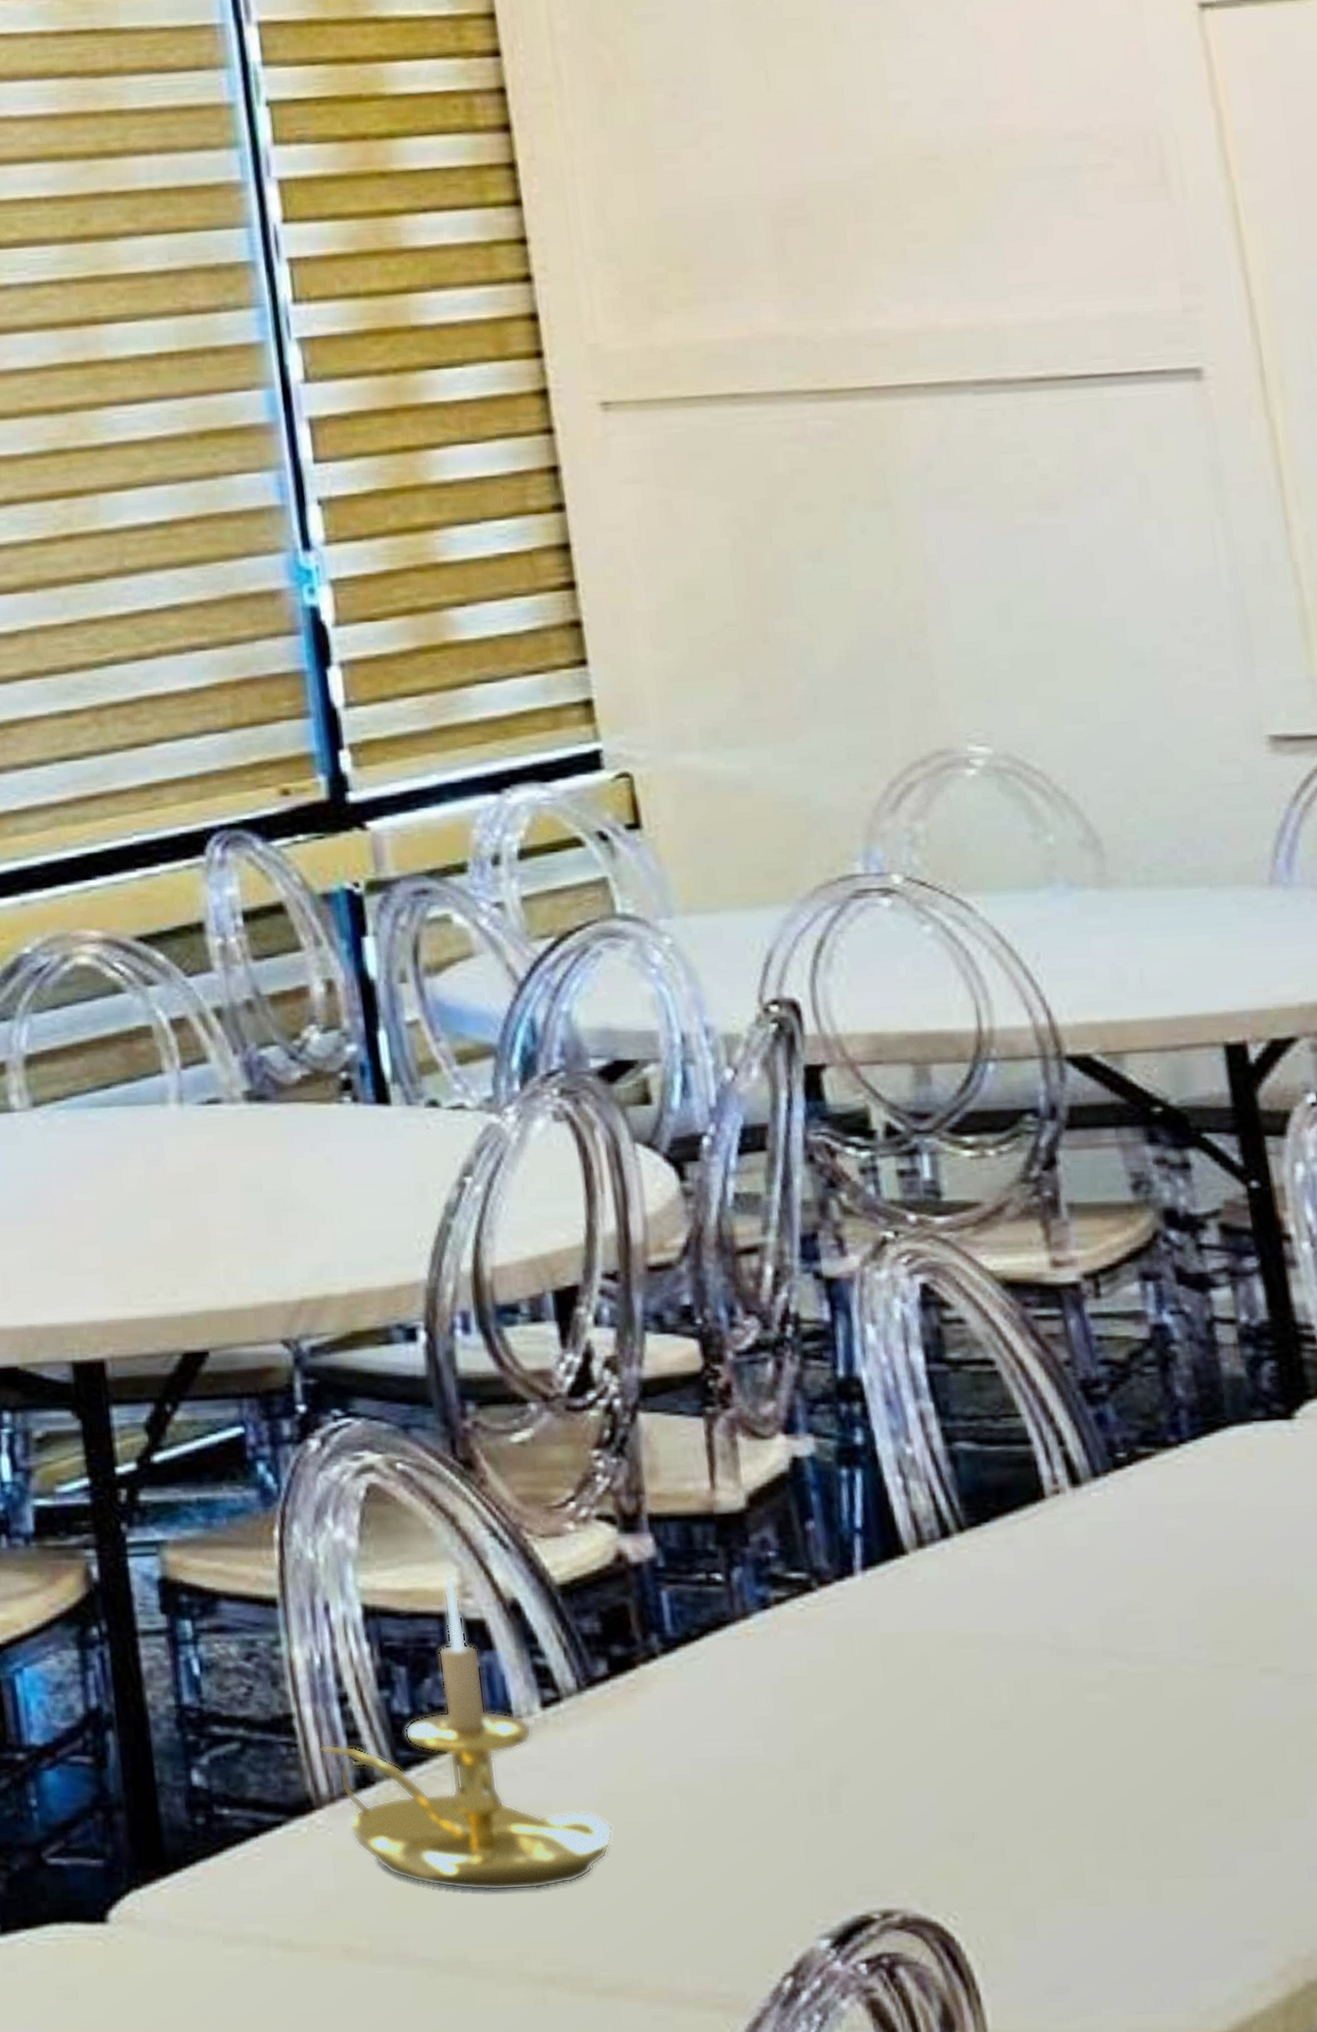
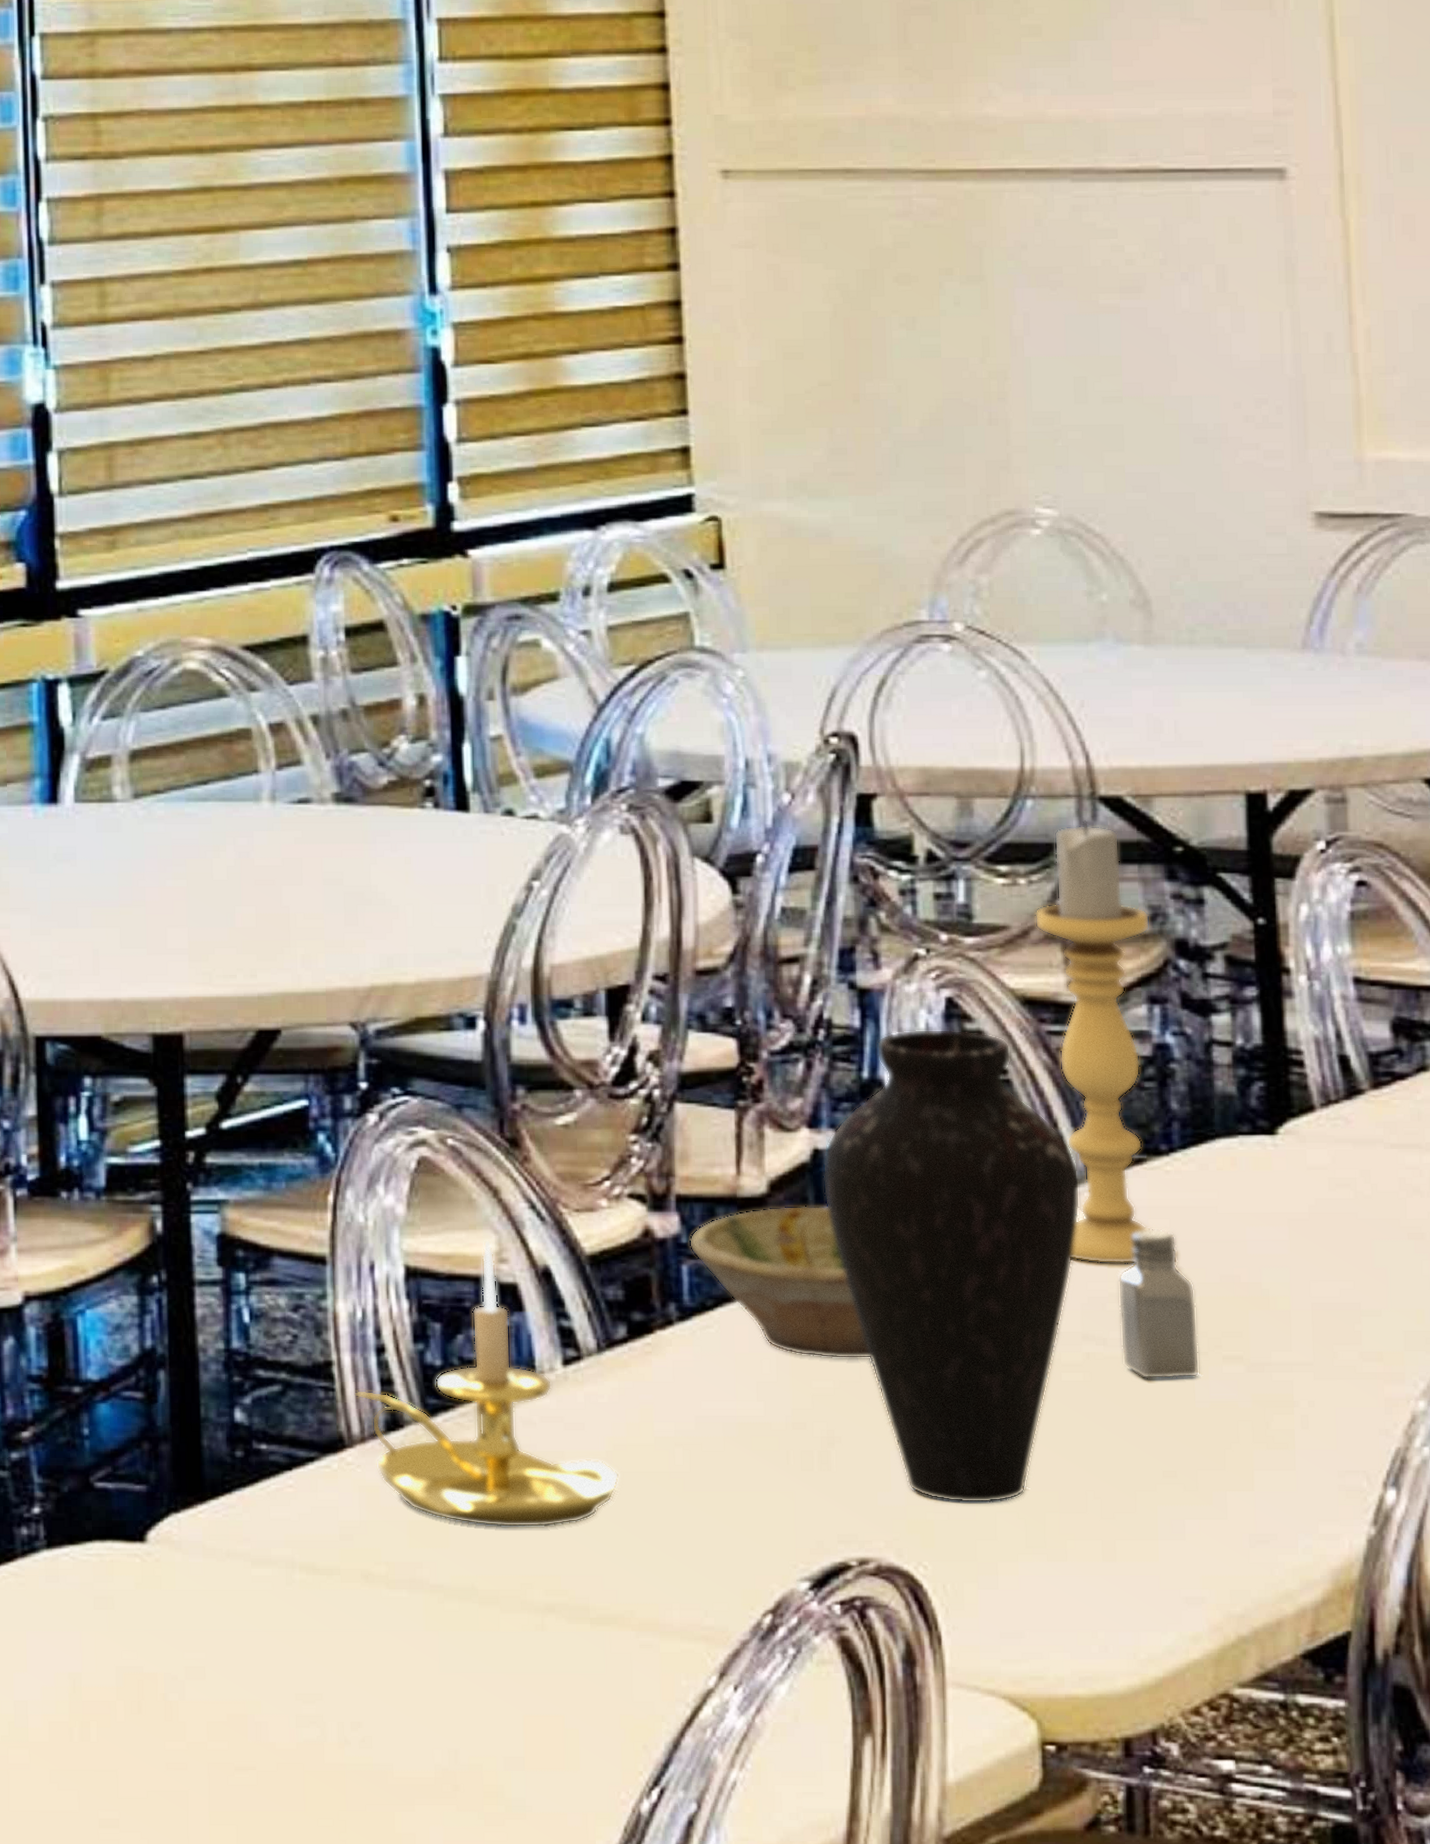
bowl: none [666,1518,874,1689] -> present [689,1204,870,1359]
vase: none [803,1318,1088,1845] -> present [822,1029,1081,1504]
candle holder: none [1008,1083,1169,1571] -> present [1035,821,1153,1264]
saltshaker: none [1136,1528,1236,1698] -> present [1118,1228,1200,1379]

